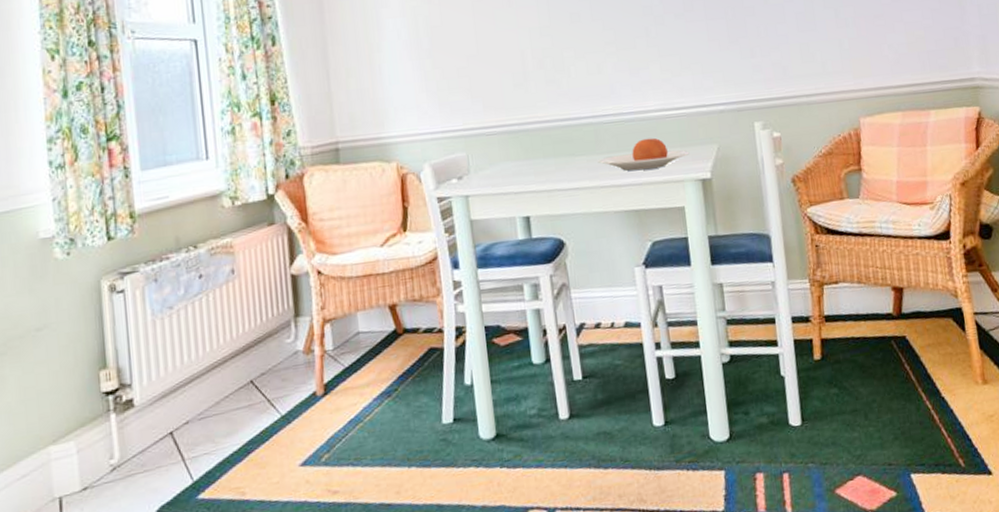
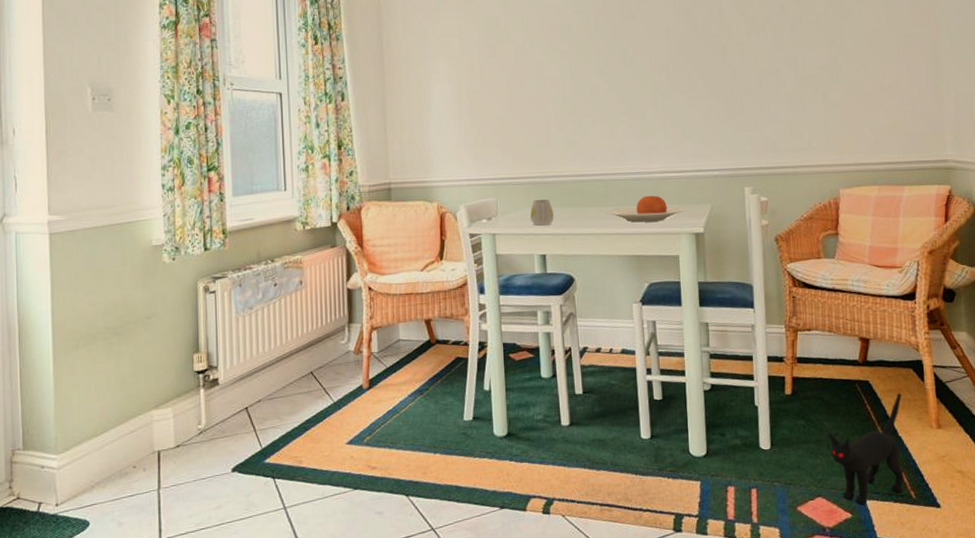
mug: none [508,150,538,183] -> present [529,200,555,226]
cat: none [862,346,951,481] -> present [826,392,904,505]

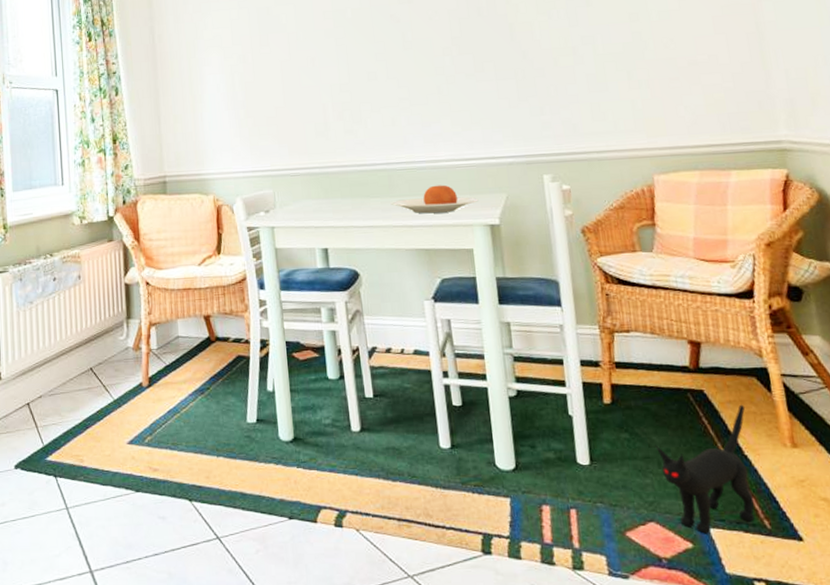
mug: present [529,200,555,226] -> none [309,191,336,218]

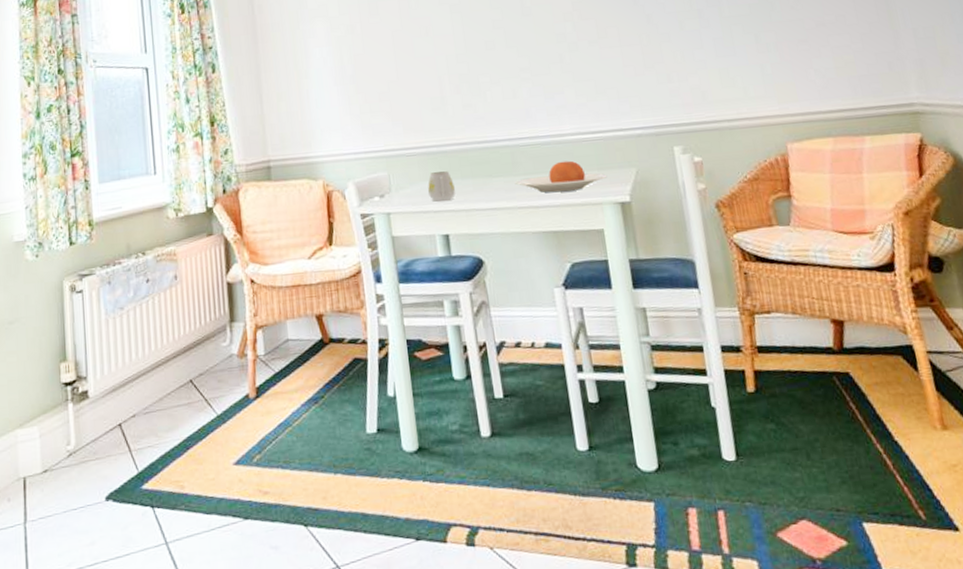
mug: none [309,191,336,218] -> present [427,171,456,202]
cat: present [655,404,755,534] -> none [803,386,909,530]

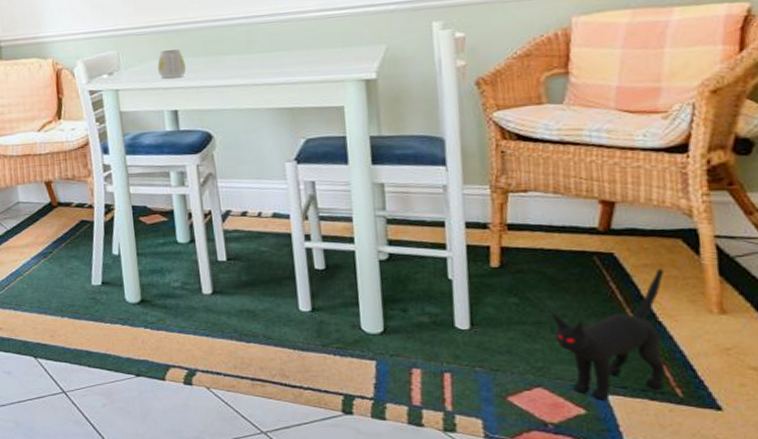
plate: present [514,160,608,193] -> none [249,38,353,71]
cat: none [803,386,909,530] -> present [549,268,666,401]

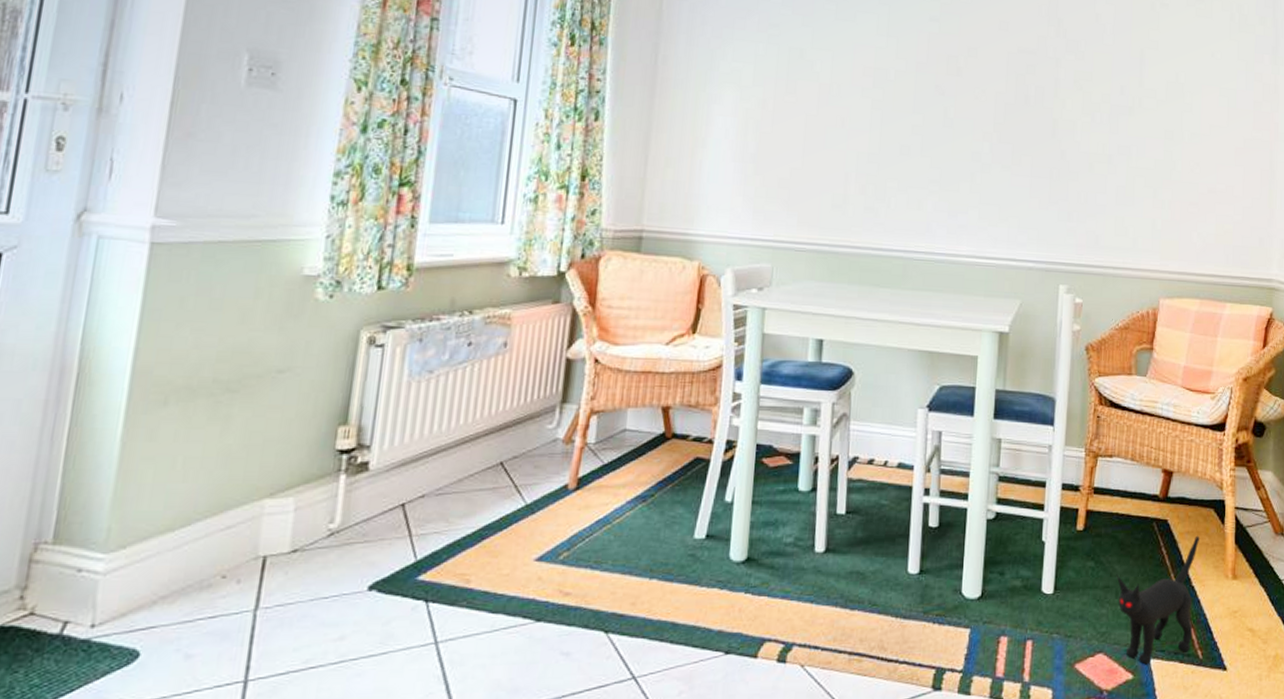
mug: present [157,49,187,79] -> none [810,272,840,304]

